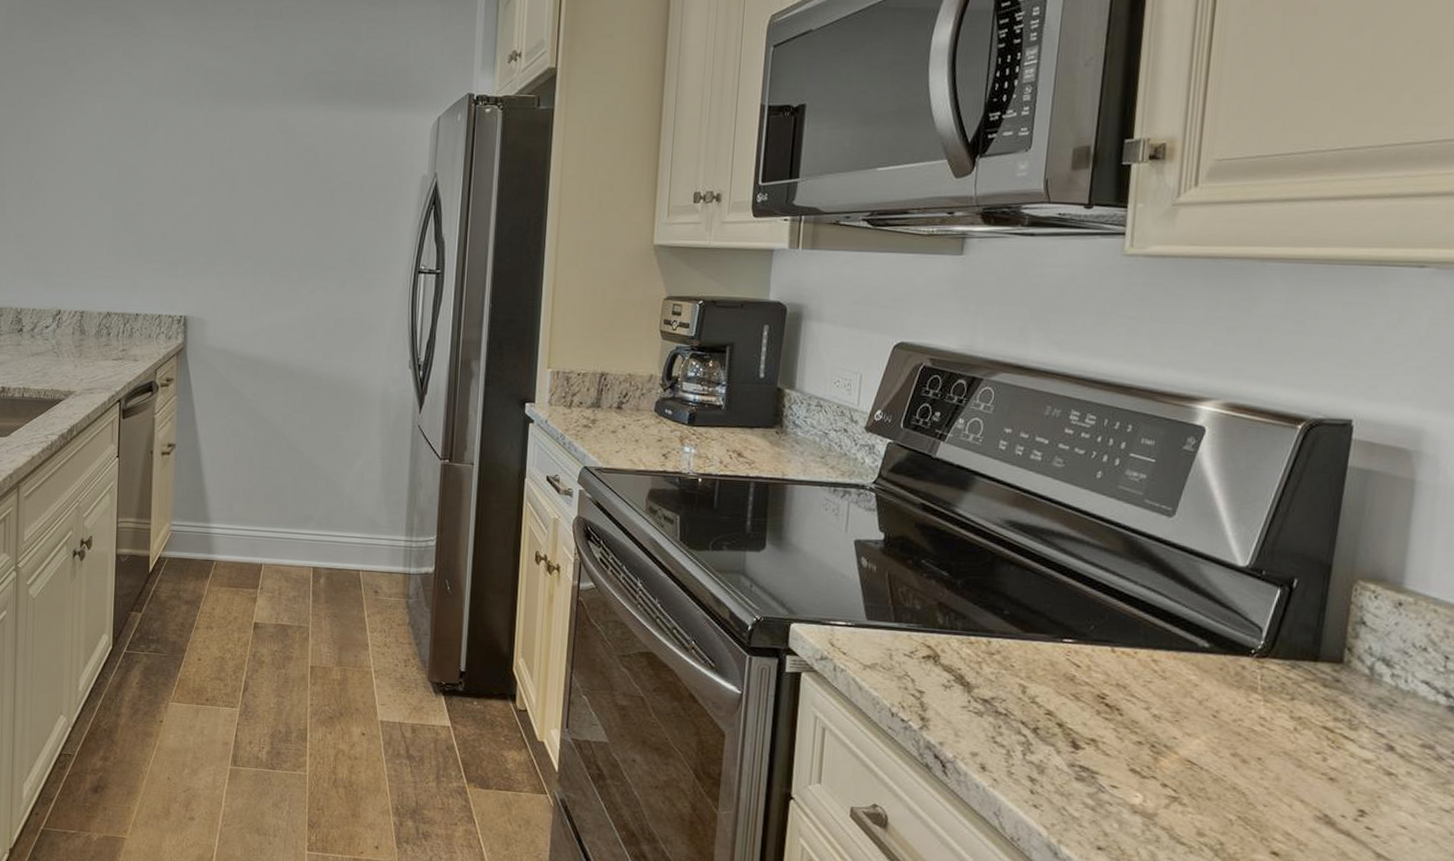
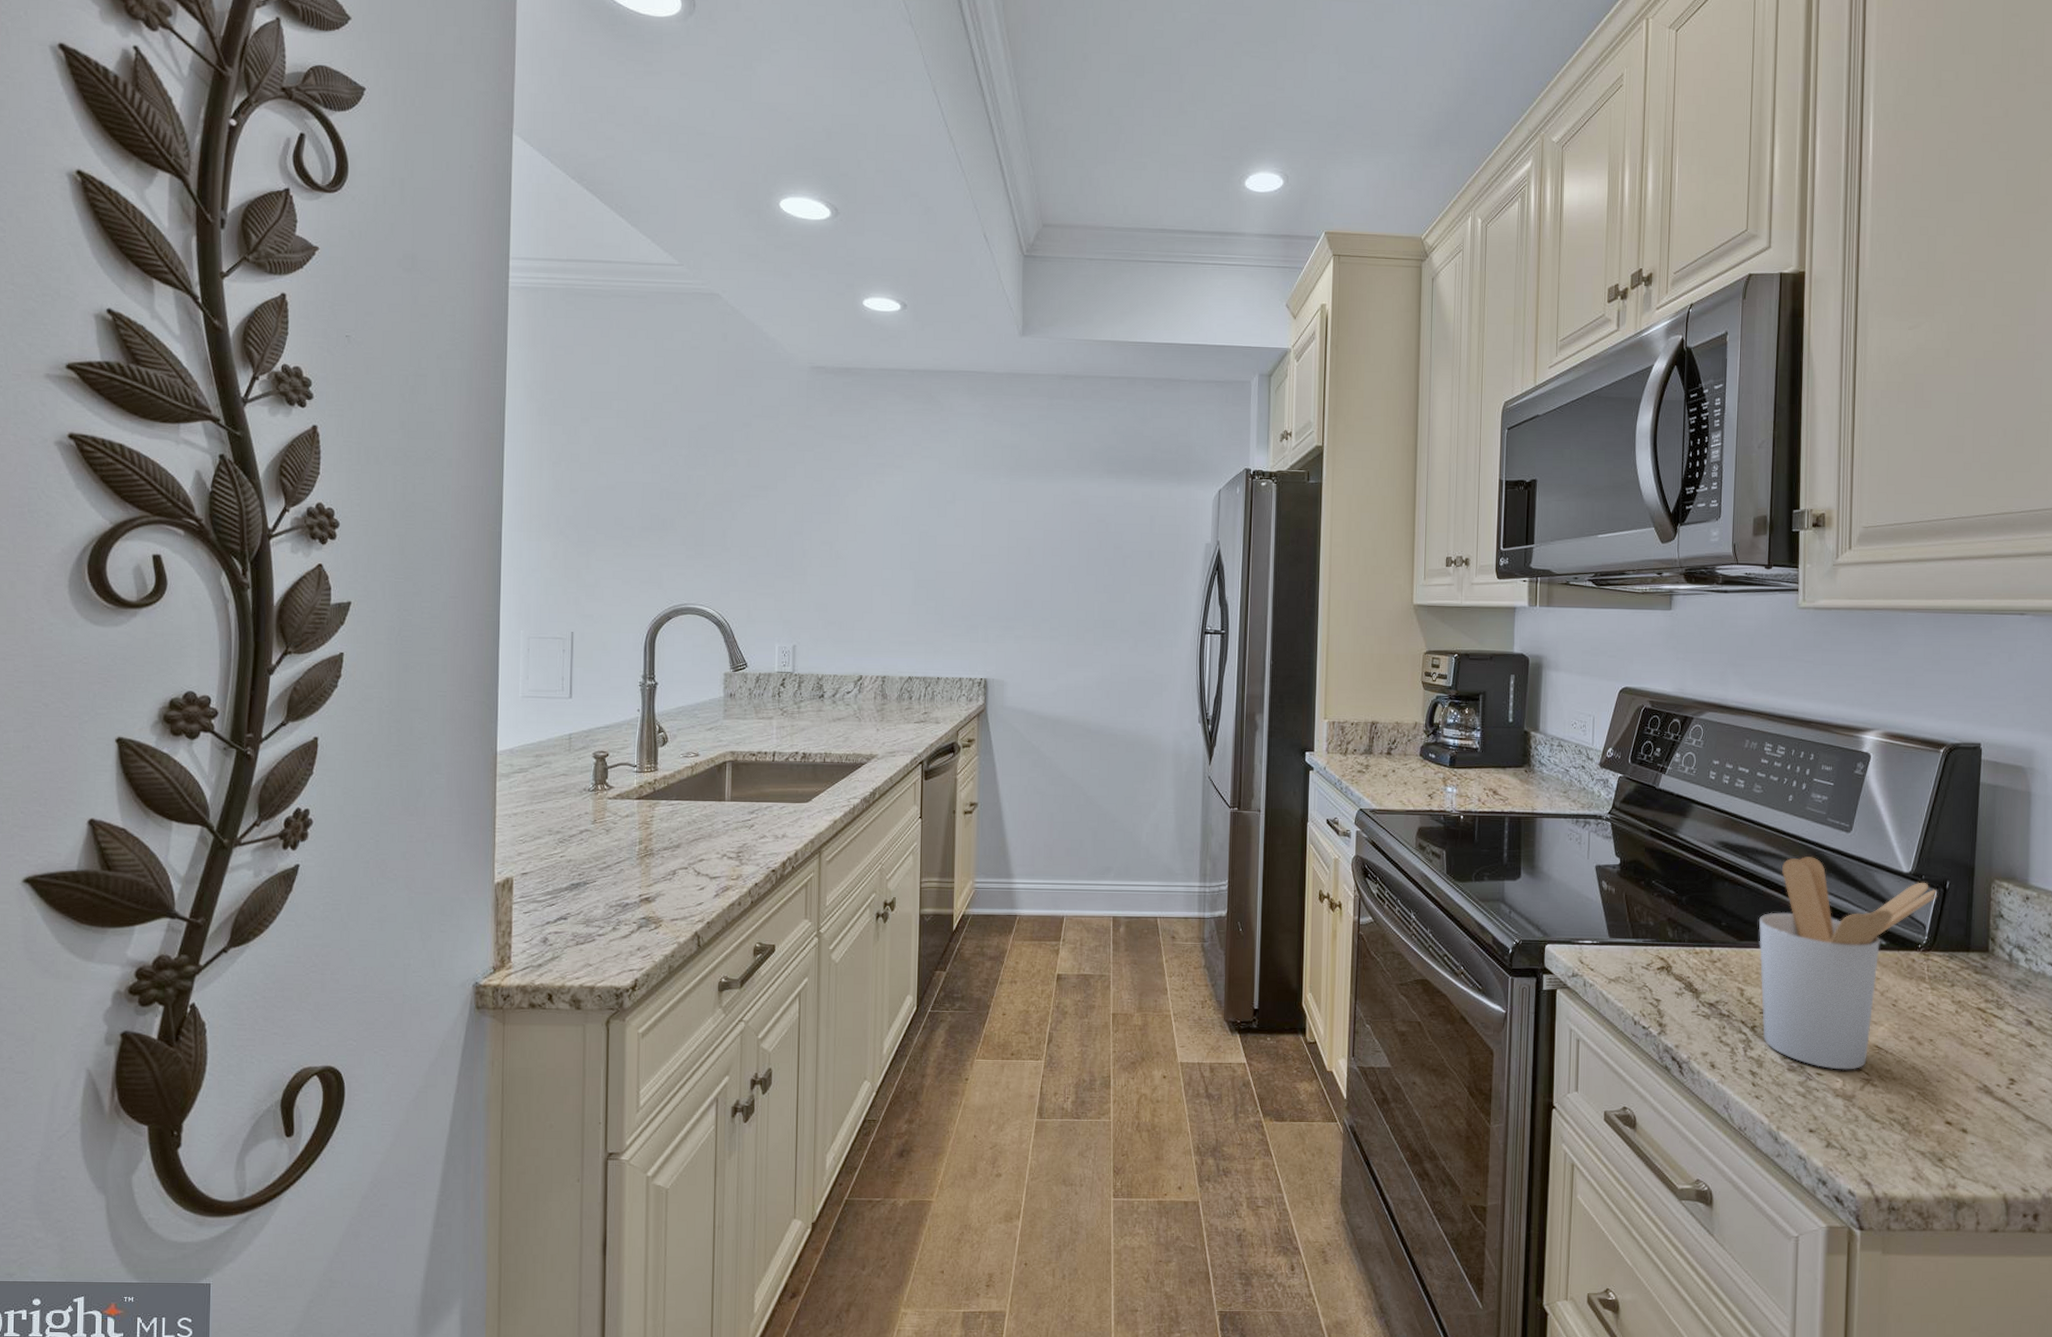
utensil holder: none [1046,542,1281,785] -> present [1758,857,1937,1070]

